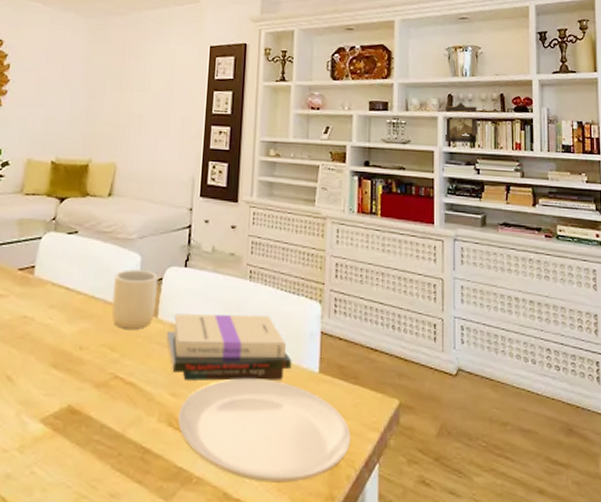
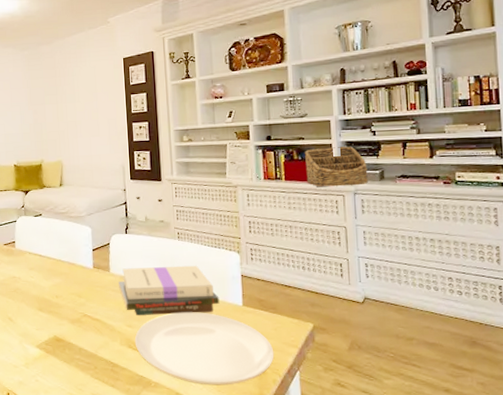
mug: present [111,269,158,329] -> none [73,238,108,281]
basket: none [404,182,469,231] -> present [304,146,368,187]
photo frame: present [444,103,477,143] -> none [338,74,372,111]

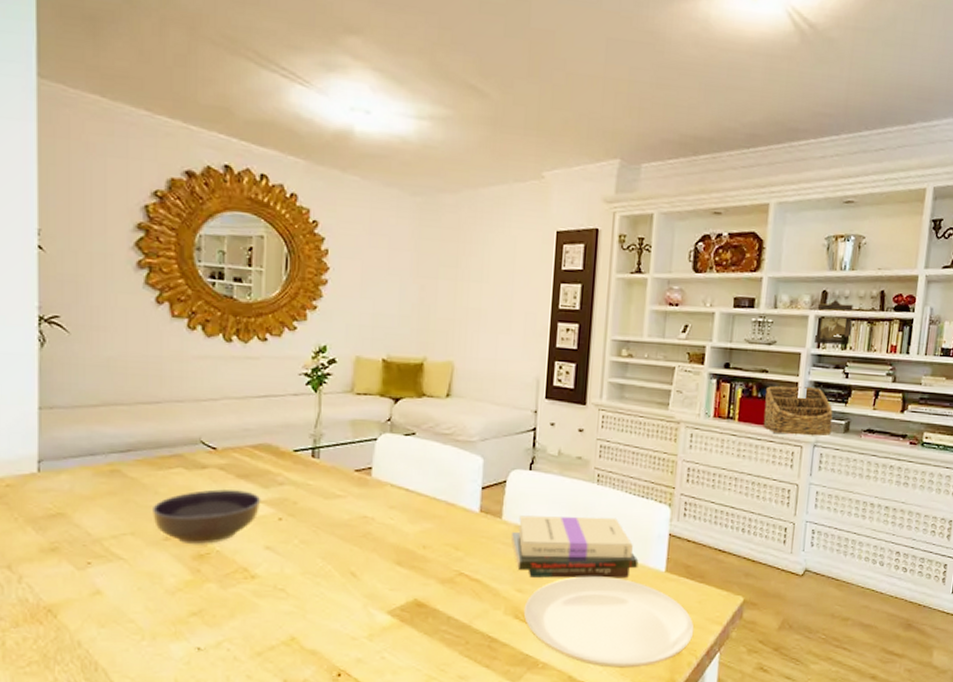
photo frame: none [338,74,372,111] -> present [814,300,854,345]

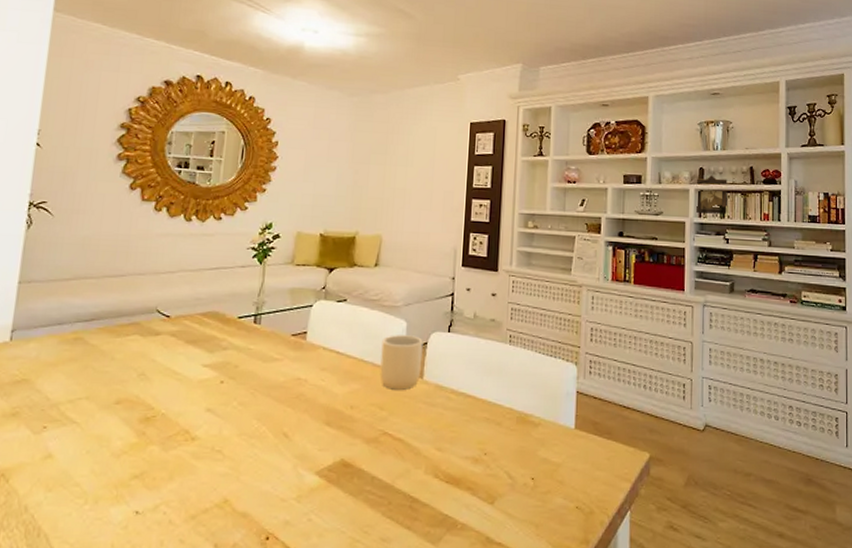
bowl: present [153,489,261,545] -> none [107,355,206,408]
mug: none [454,472,502,530] -> present [380,335,423,390]
books: present [510,515,639,578] -> none [431,375,550,437]
plate: present [523,576,694,668] -> none [443,434,605,528]
basket: present [763,385,833,437] -> none [656,251,718,297]

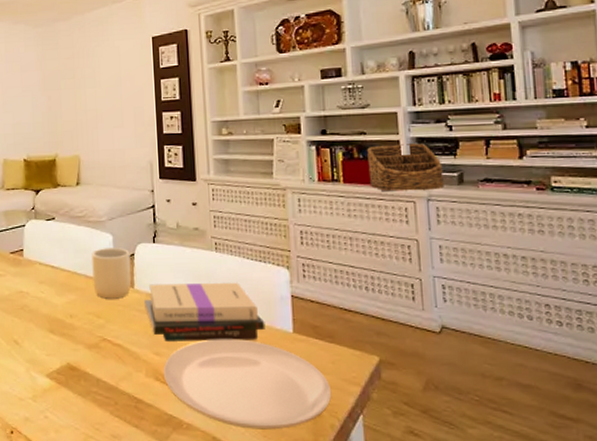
books: none [431,375,550,437] -> present [143,282,266,341]
plate: none [443,434,605,528] -> present [163,339,332,430]
basket: none [656,251,718,297] -> present [366,143,444,192]
photo frame: present [695,175,727,214] -> none [406,58,447,101]

